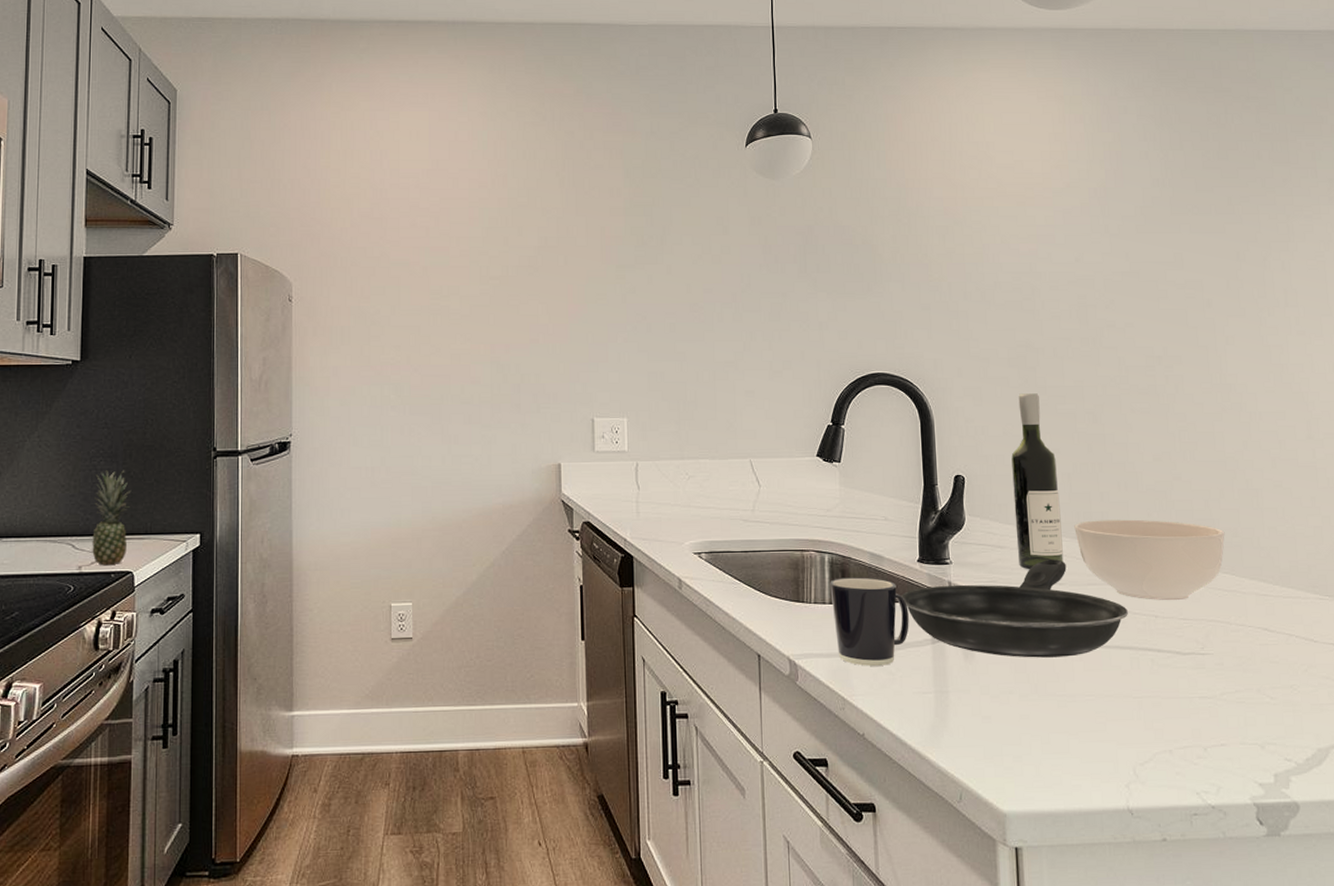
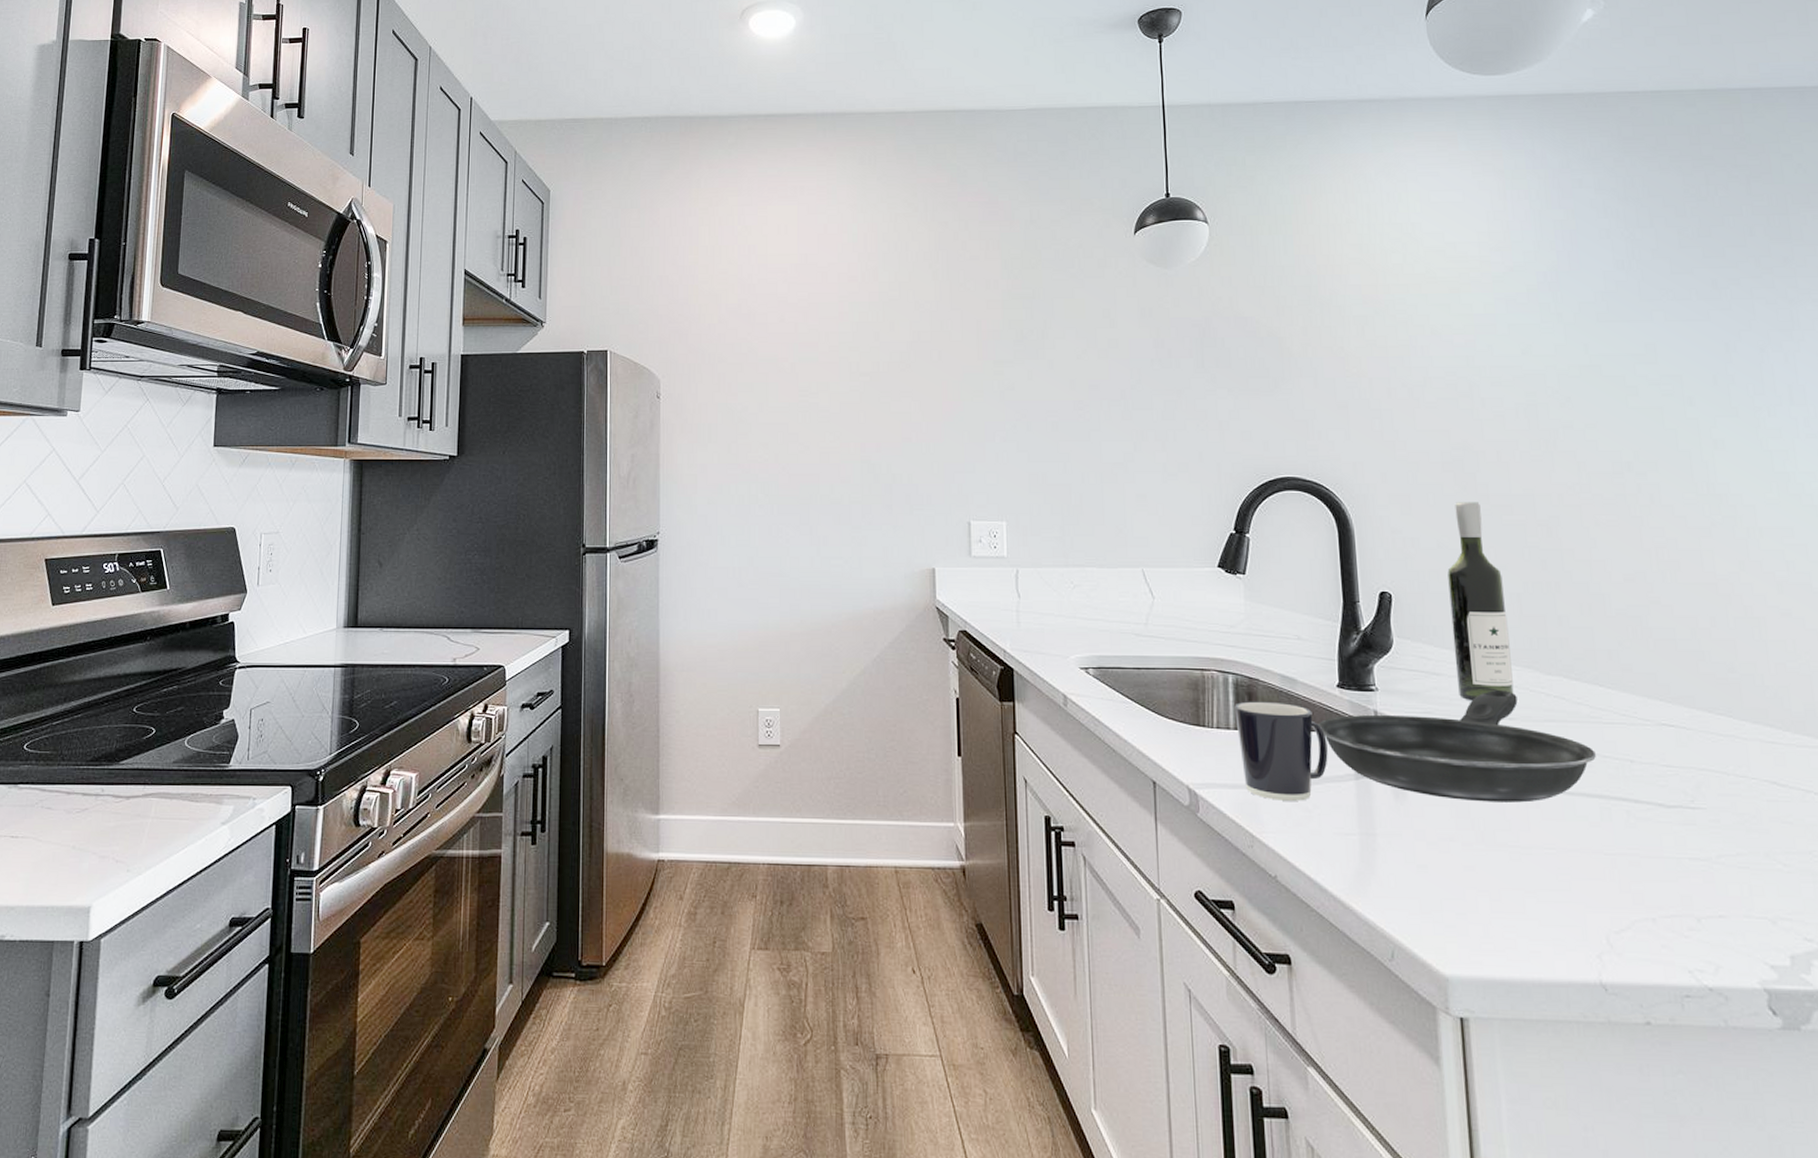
fruit: present [92,470,132,566] -> none [466,564,504,659]
bowl: present [1074,519,1225,601] -> none [1526,647,1718,744]

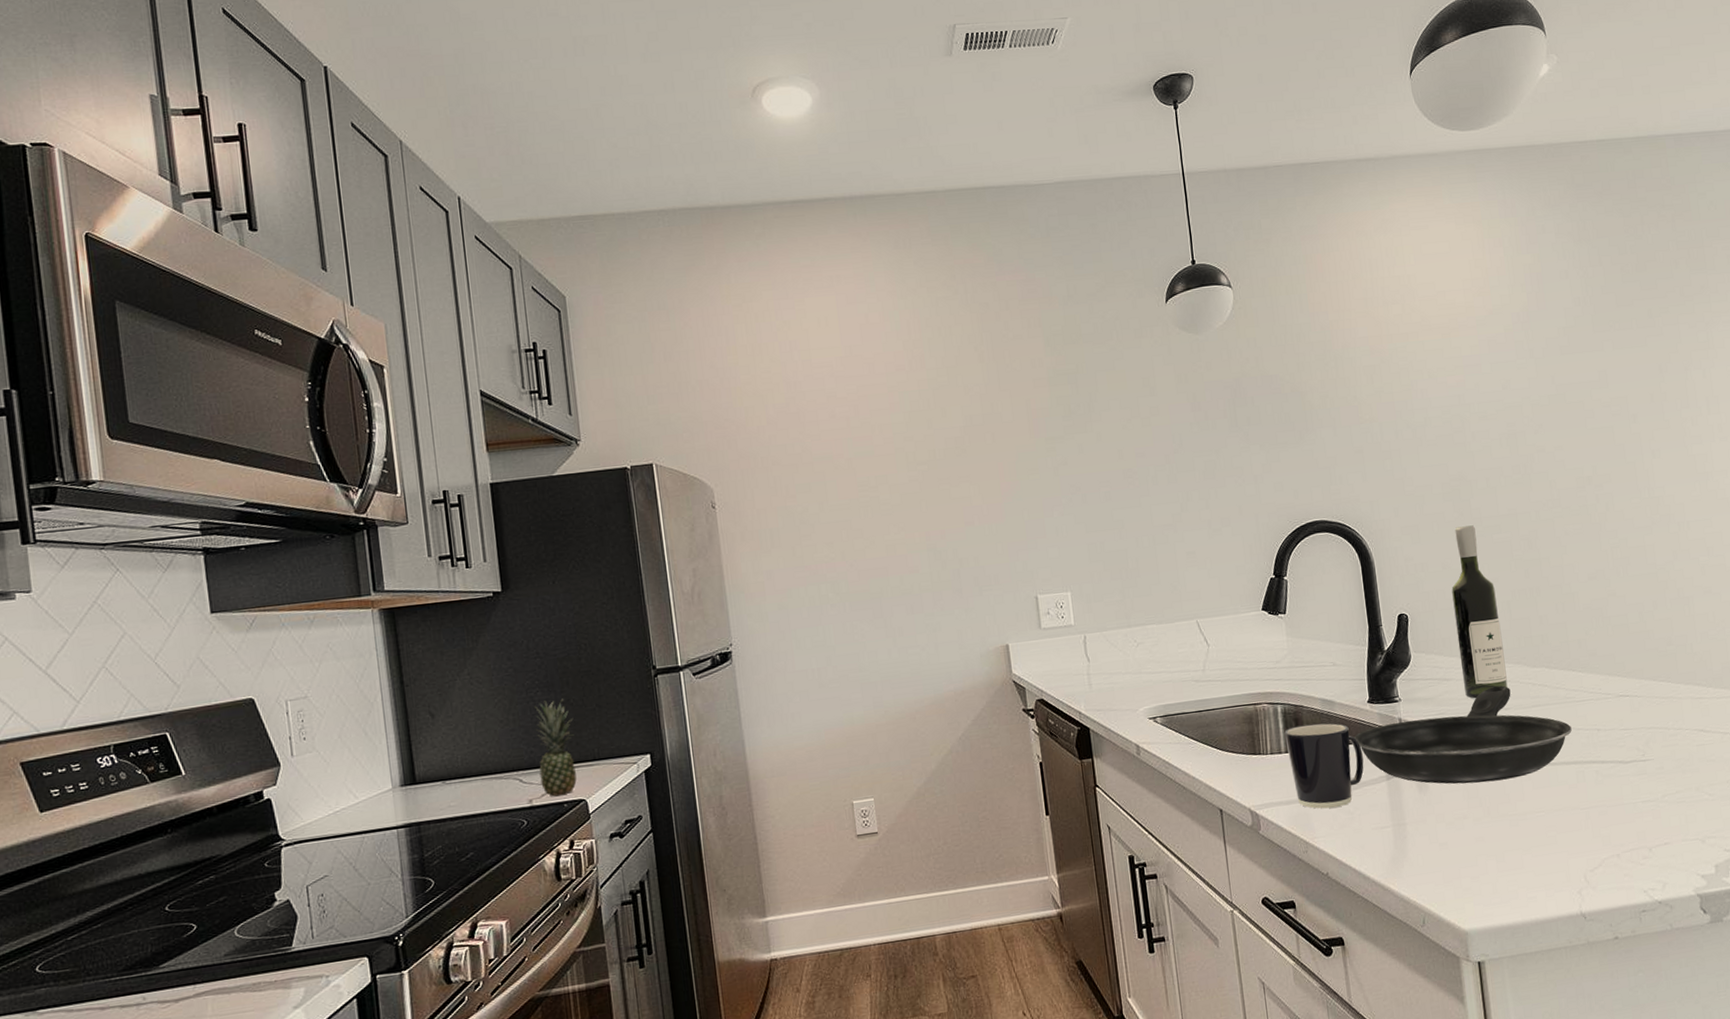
fruit: none [466,564,504,659] -> present [535,698,577,797]

